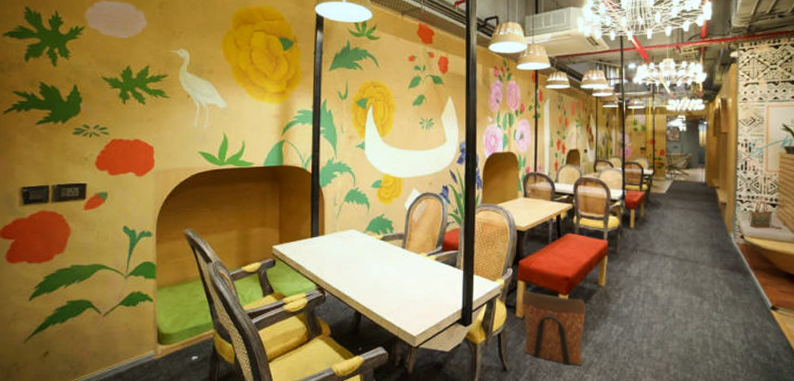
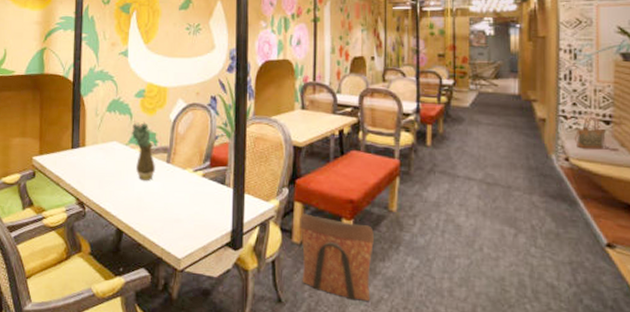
vase: none [368,210,391,265] -> present [131,121,155,180]

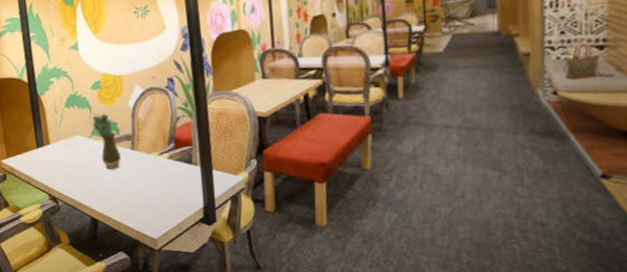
shopping bag: present [300,213,374,301] -> none [271,182,350,259]

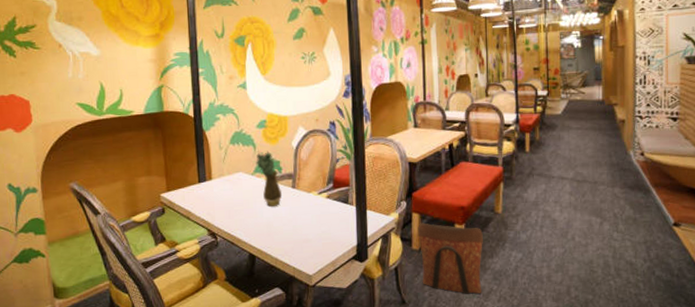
shopping bag: none [271,182,350,259] -> present [418,223,483,294]
handbag: present [562,43,615,81] -> none [648,114,684,145]

